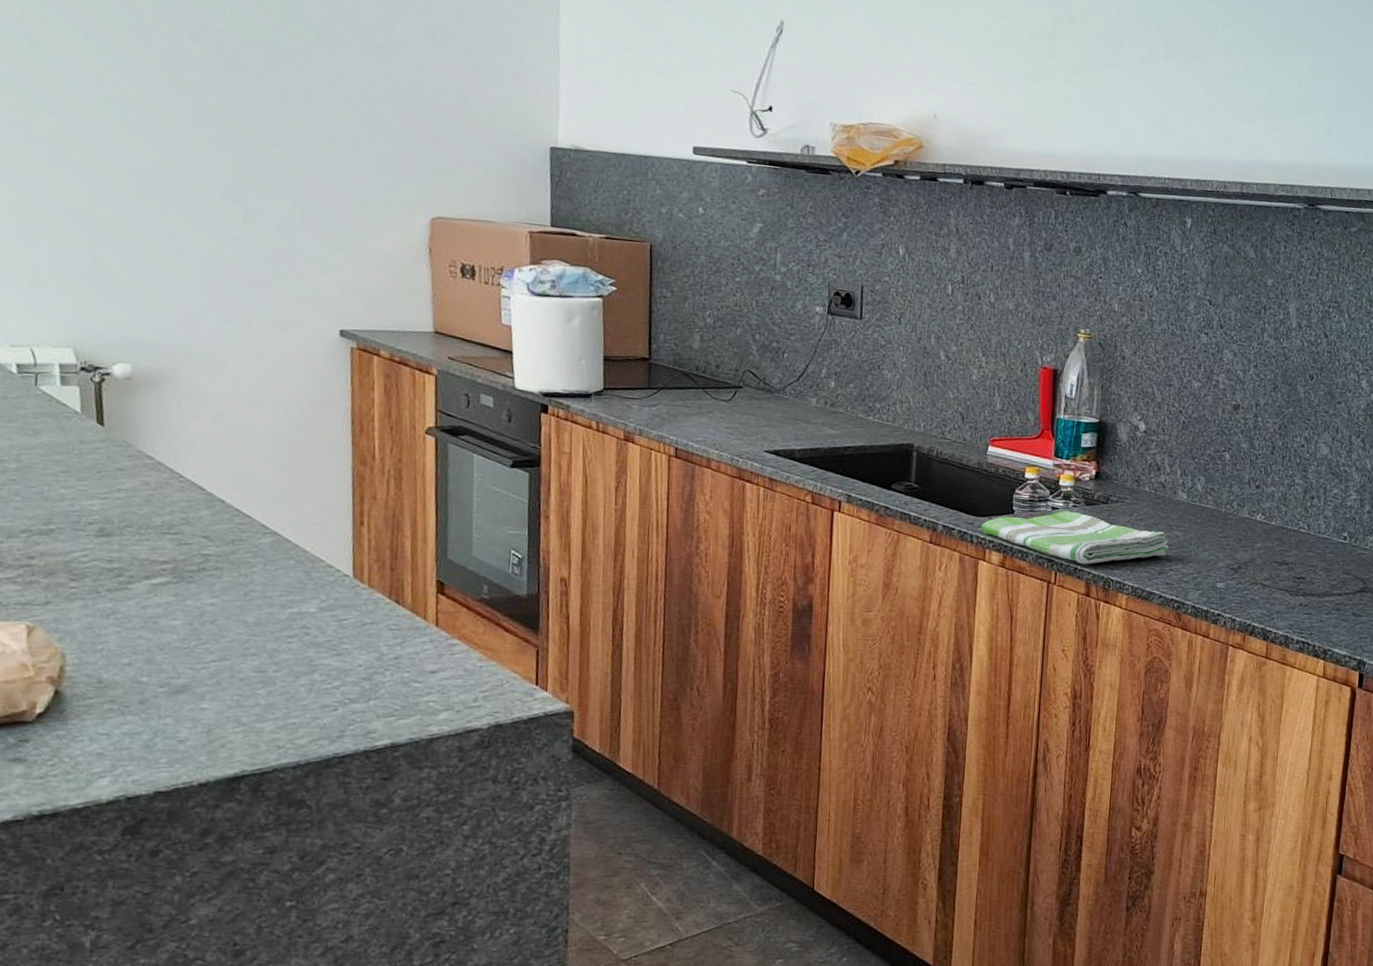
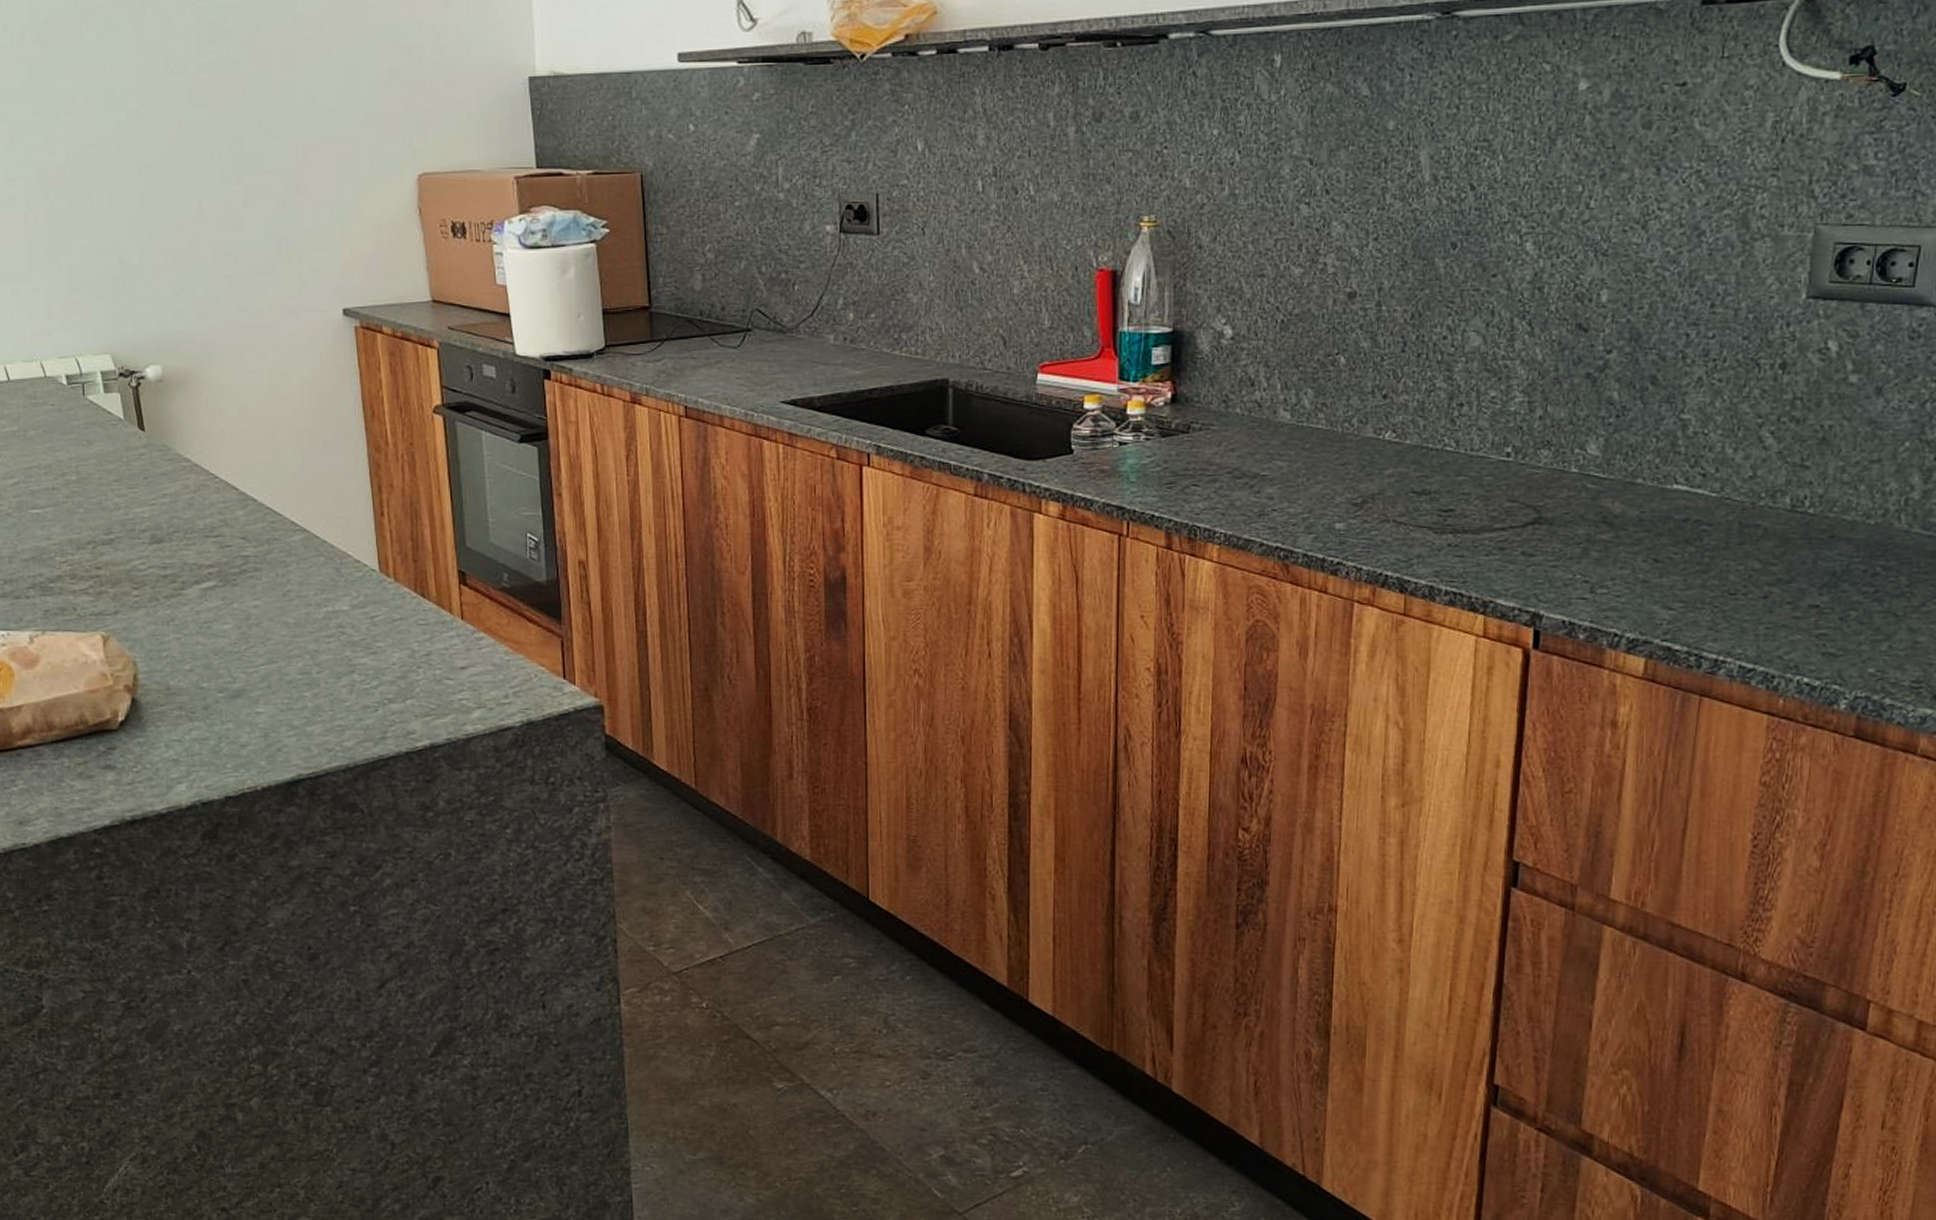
dish towel: present [981,510,1169,565] -> none [1035,445,1270,511]

